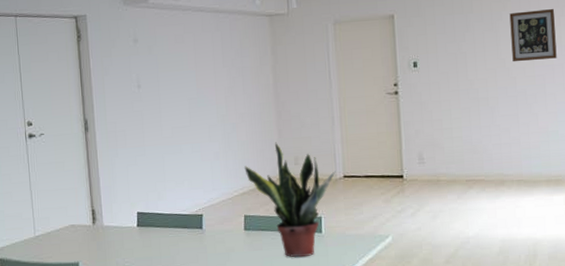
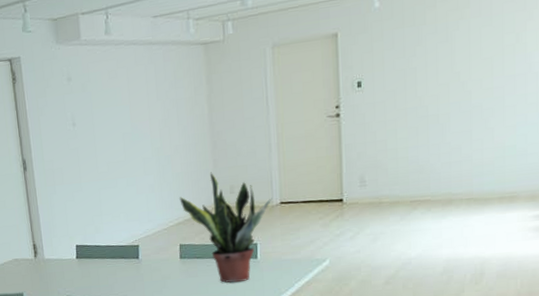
wall art: present [509,9,557,62] -> none [467,13,520,75]

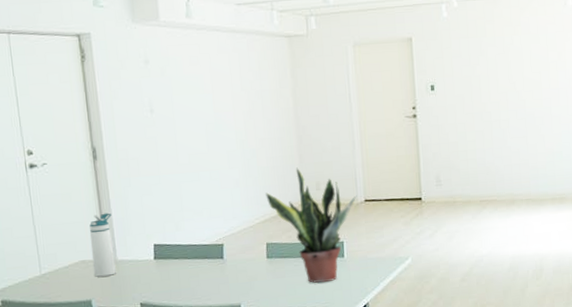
water bottle: none [21,217,44,273] -> present [89,213,116,277]

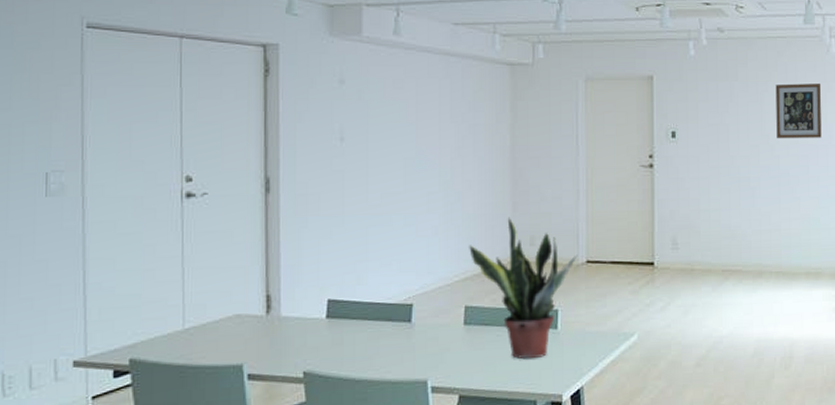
water bottle: present [89,213,116,277] -> none [249,257,280,336]
wall art: none [520,34,562,86] -> present [775,83,822,139]

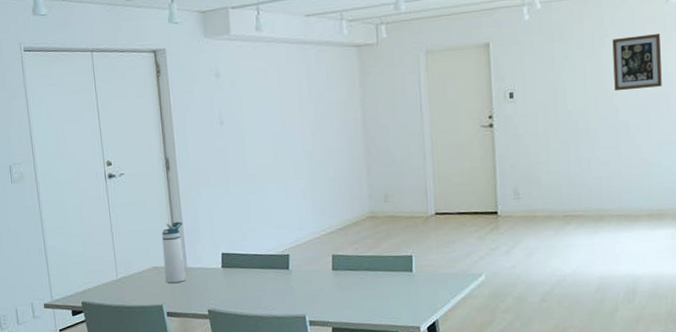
water bottle: none [249,257,280,336] -> present [161,221,186,283]
potted plant: present [469,217,578,360] -> none [332,179,427,298]

